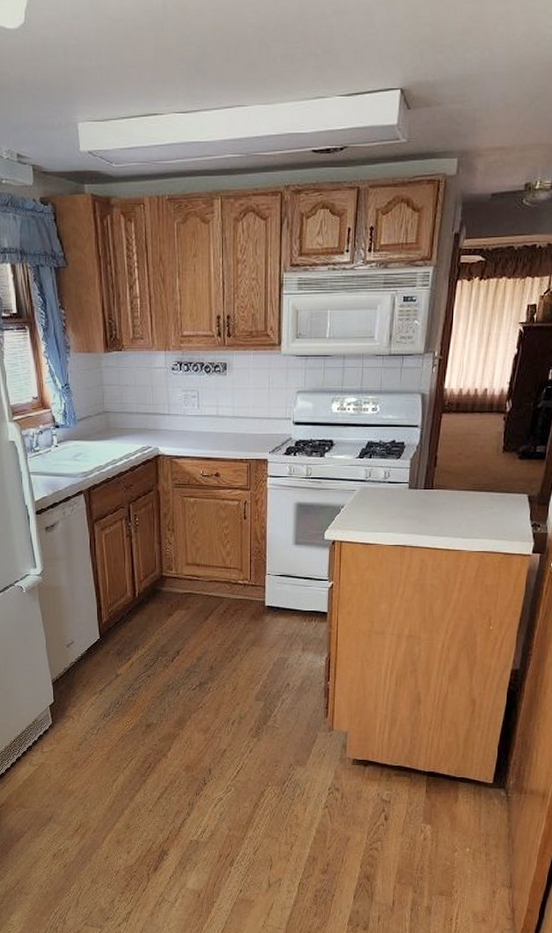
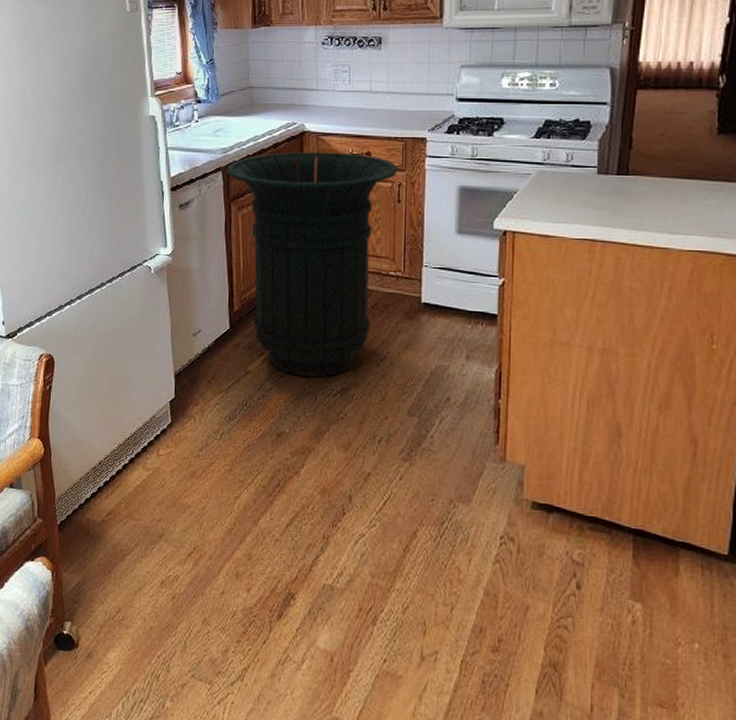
trash can: none [88,474,244,675] -> present [227,151,399,378]

